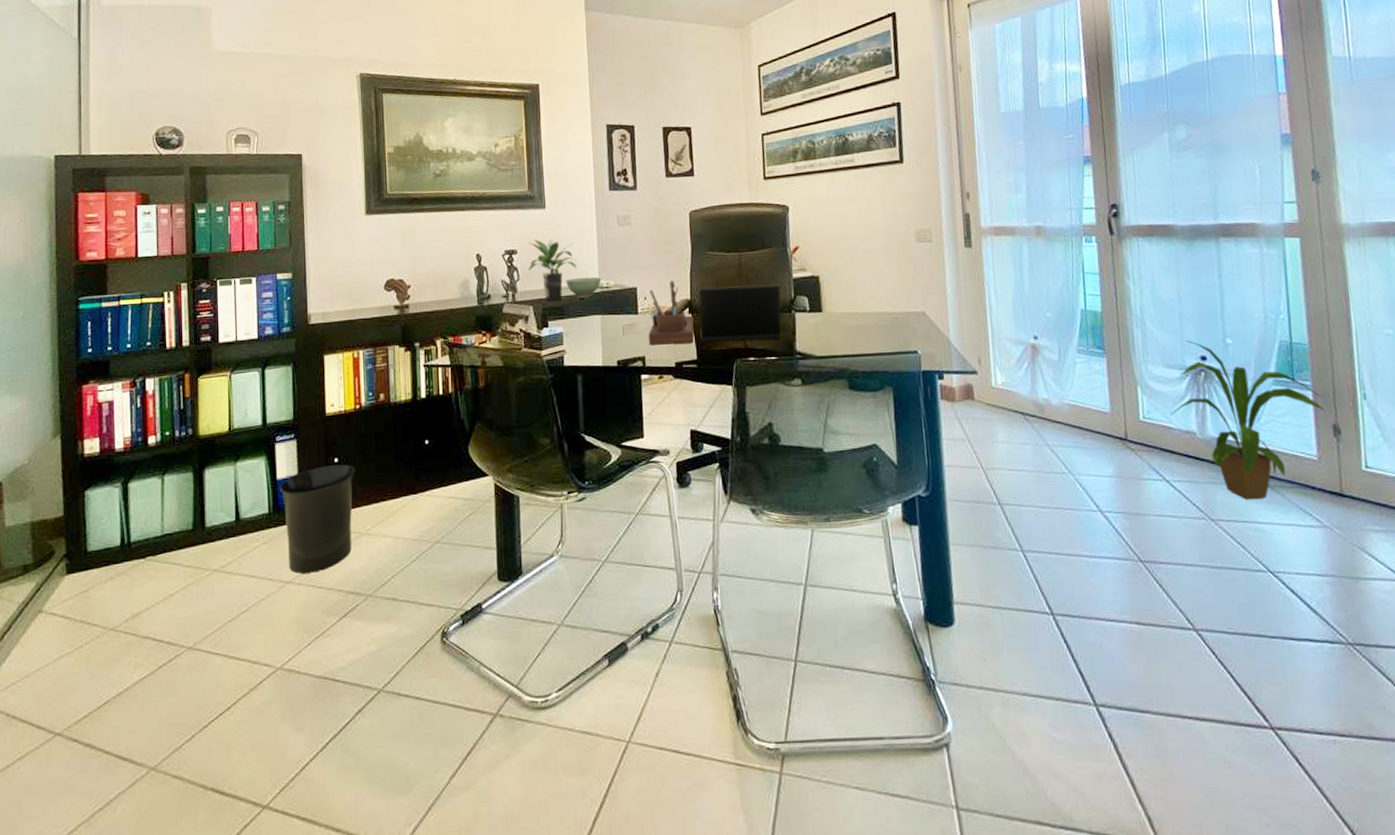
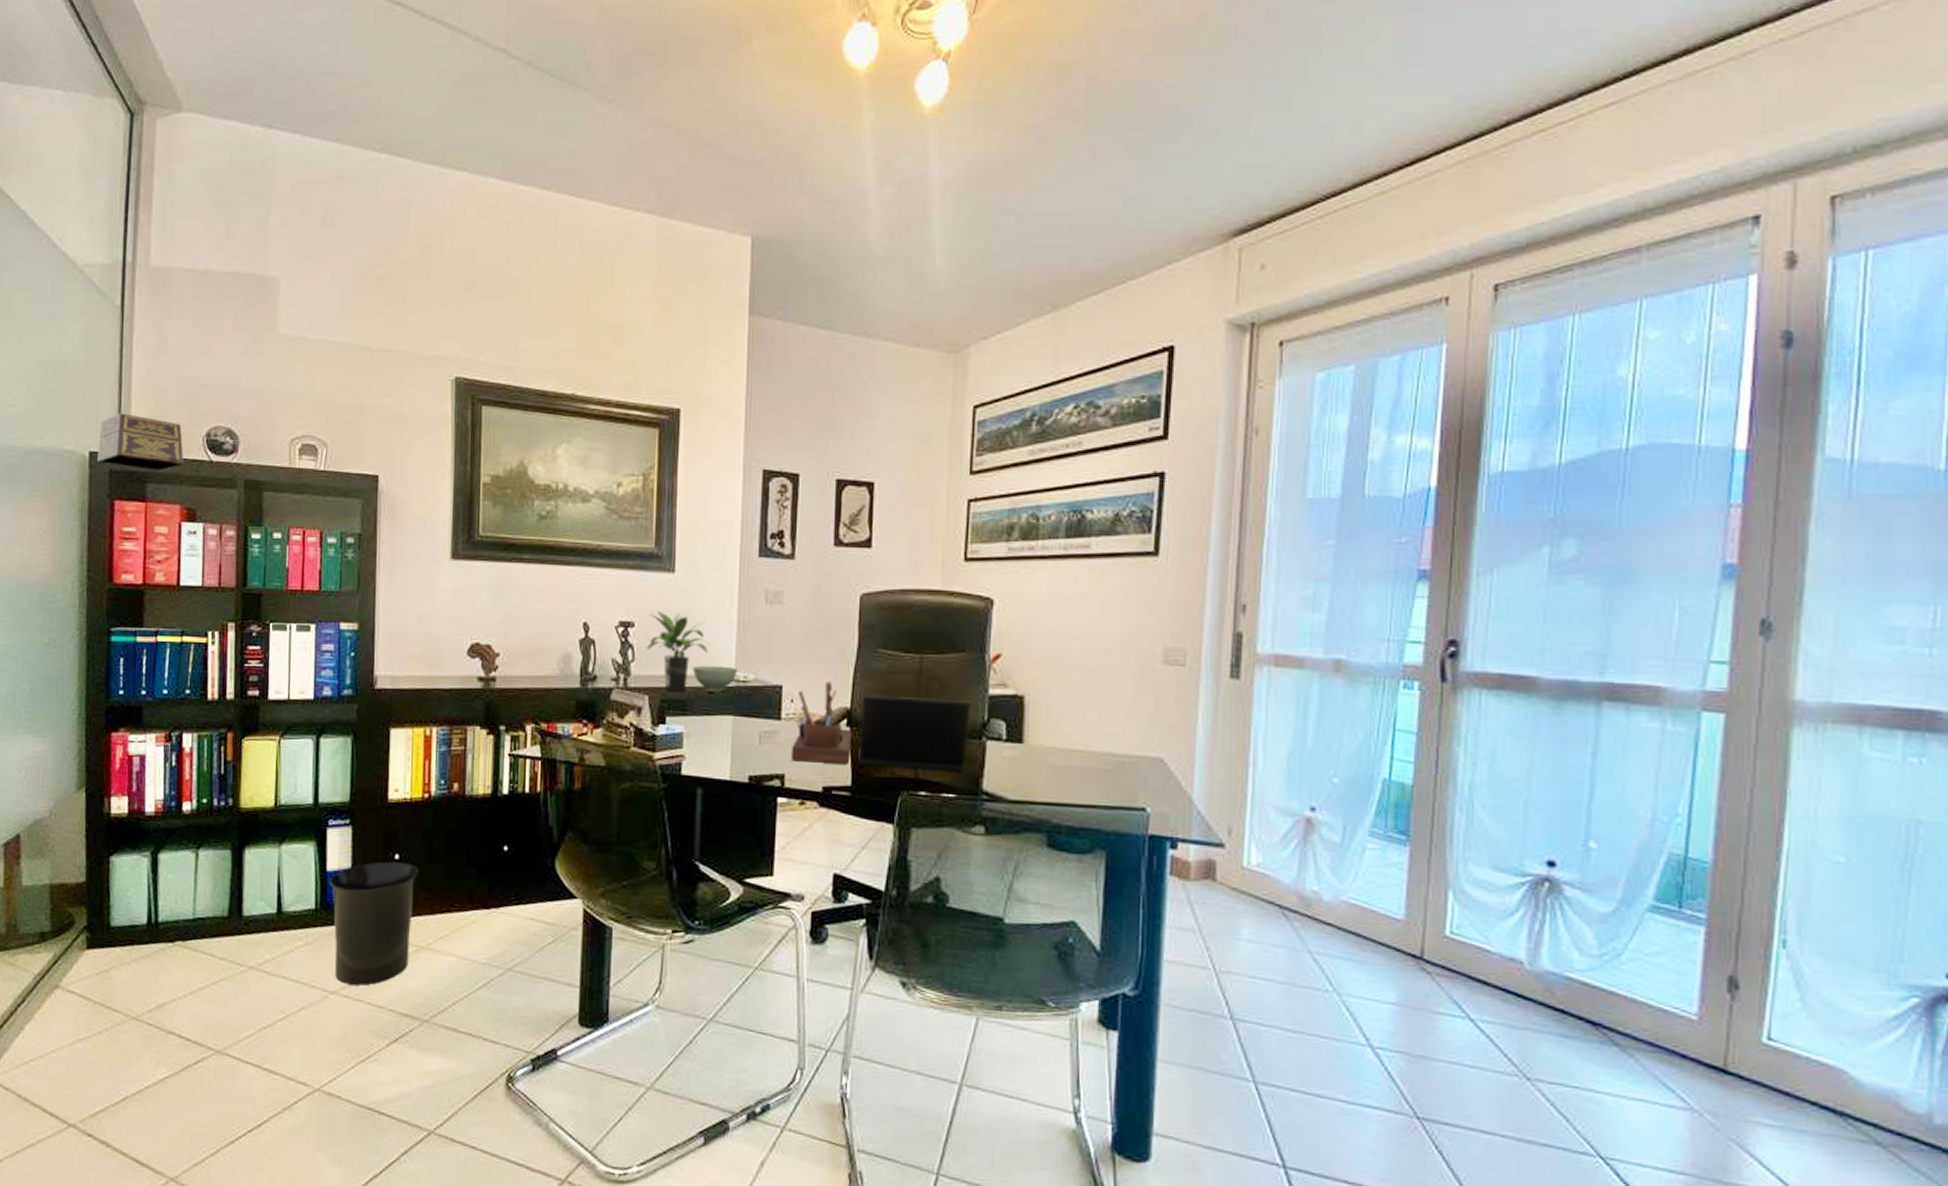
decorative box: none [62,122,138,167] -> present [97,413,184,471]
house plant: present [1170,340,1325,499] -> none [1489,836,1720,1061]

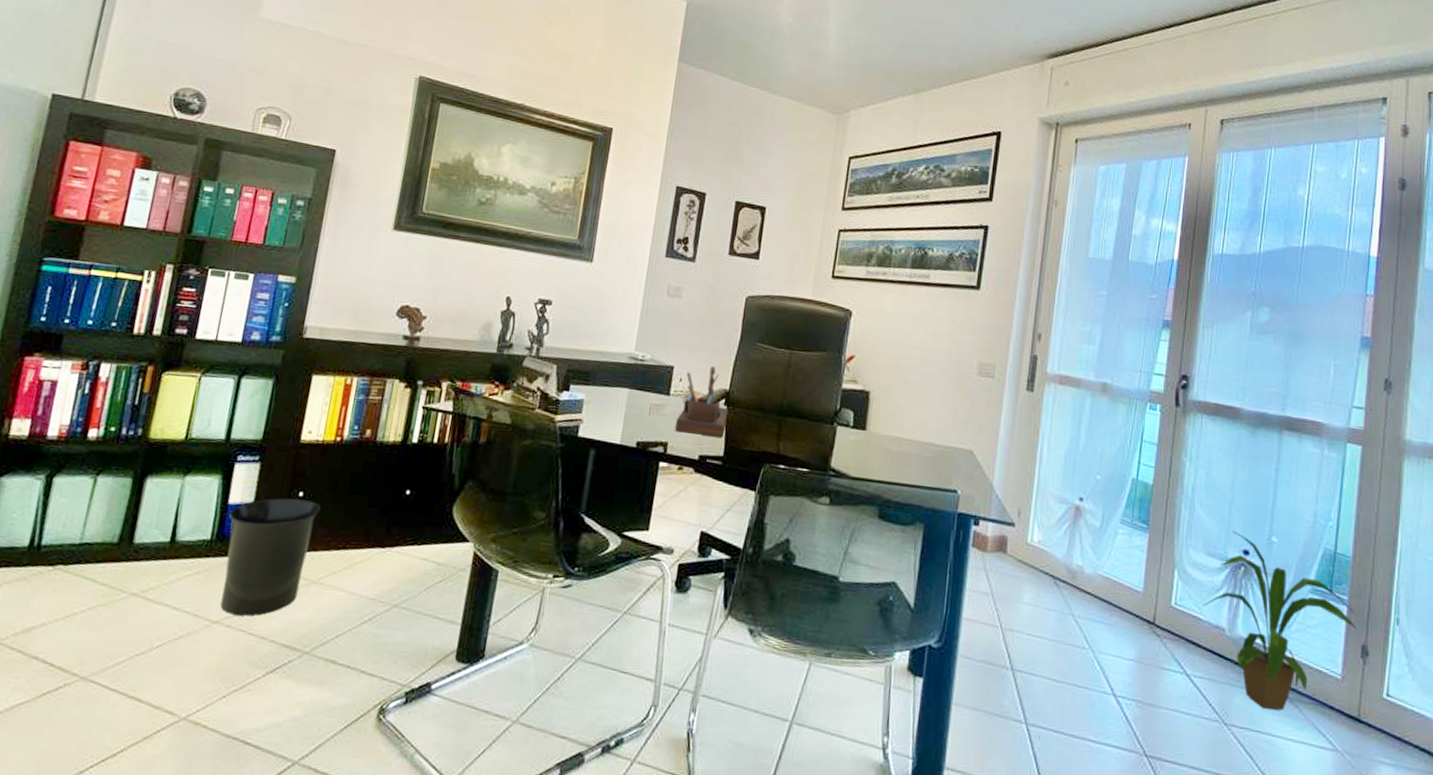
decorative box: present [97,413,184,471] -> none [59,63,151,121]
potted plant: present [647,611,709,692] -> none [560,293,616,364]
bowl: present [692,665,738,692] -> none [597,343,638,368]
laptop: present [859,694,973,772] -> none [731,379,828,451]
house plant: none [1489,836,1720,1061] -> present [1202,530,1357,710]

